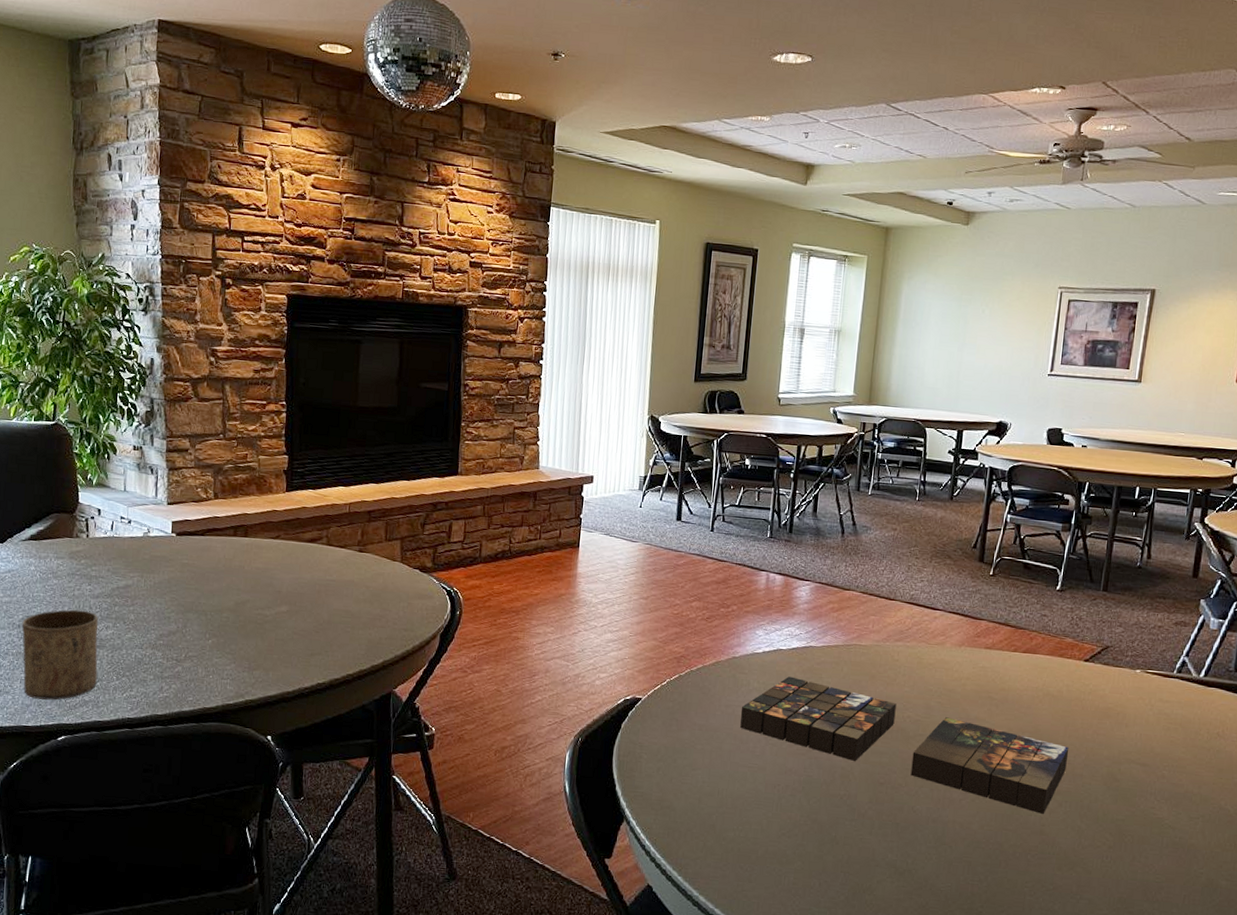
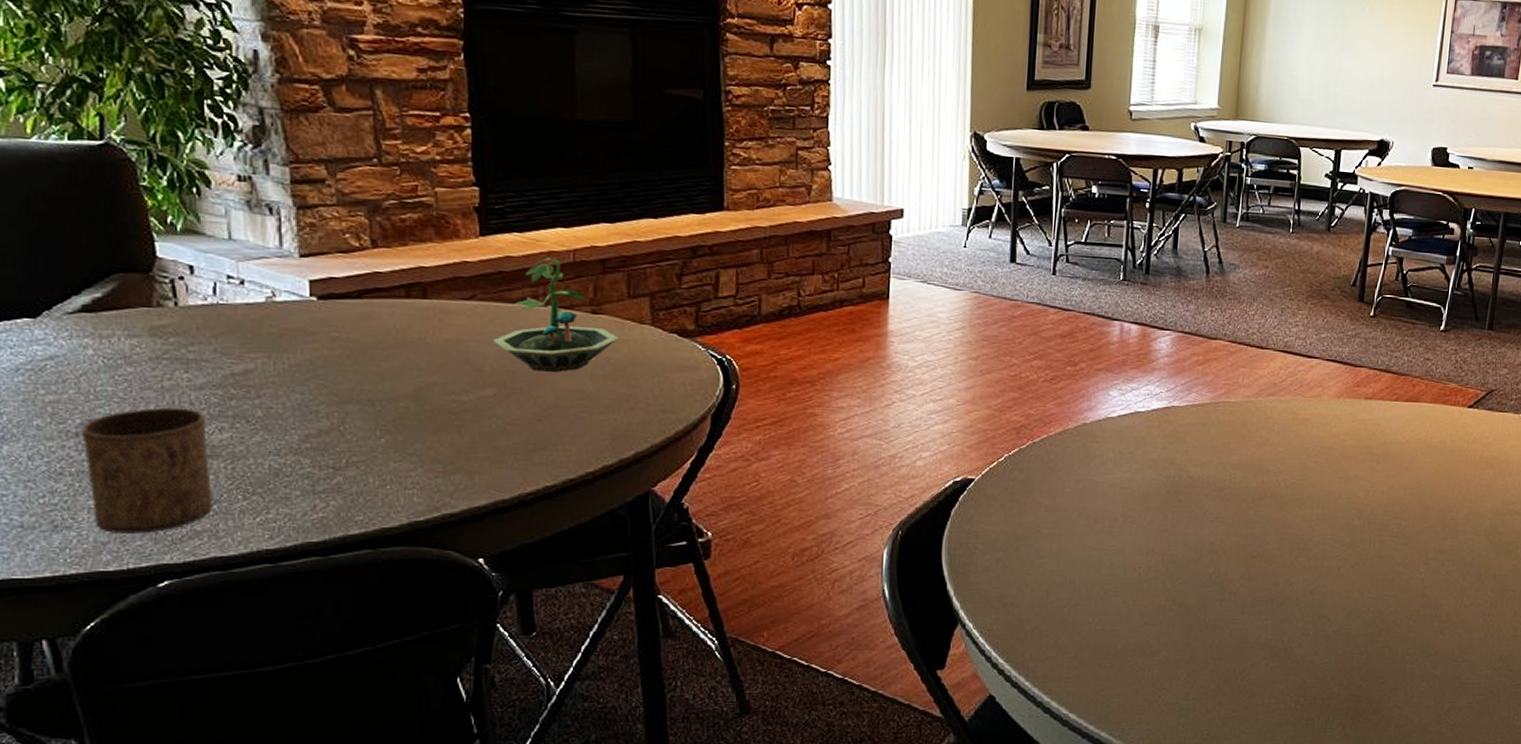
terrarium: none [288,508,377,596] -> present [492,257,619,372]
board game: present [740,676,1069,814] -> none [1093,442,1452,575]

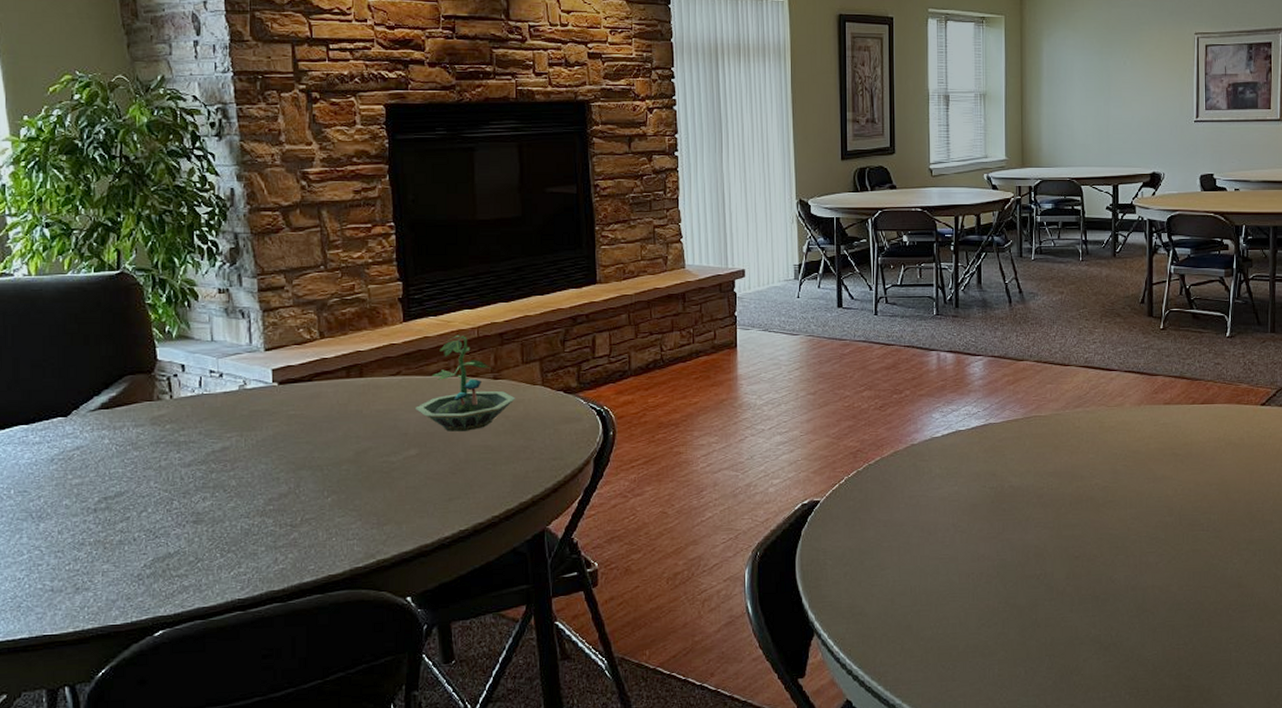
cup: present [81,407,212,534] -> none [98,482,197,592]

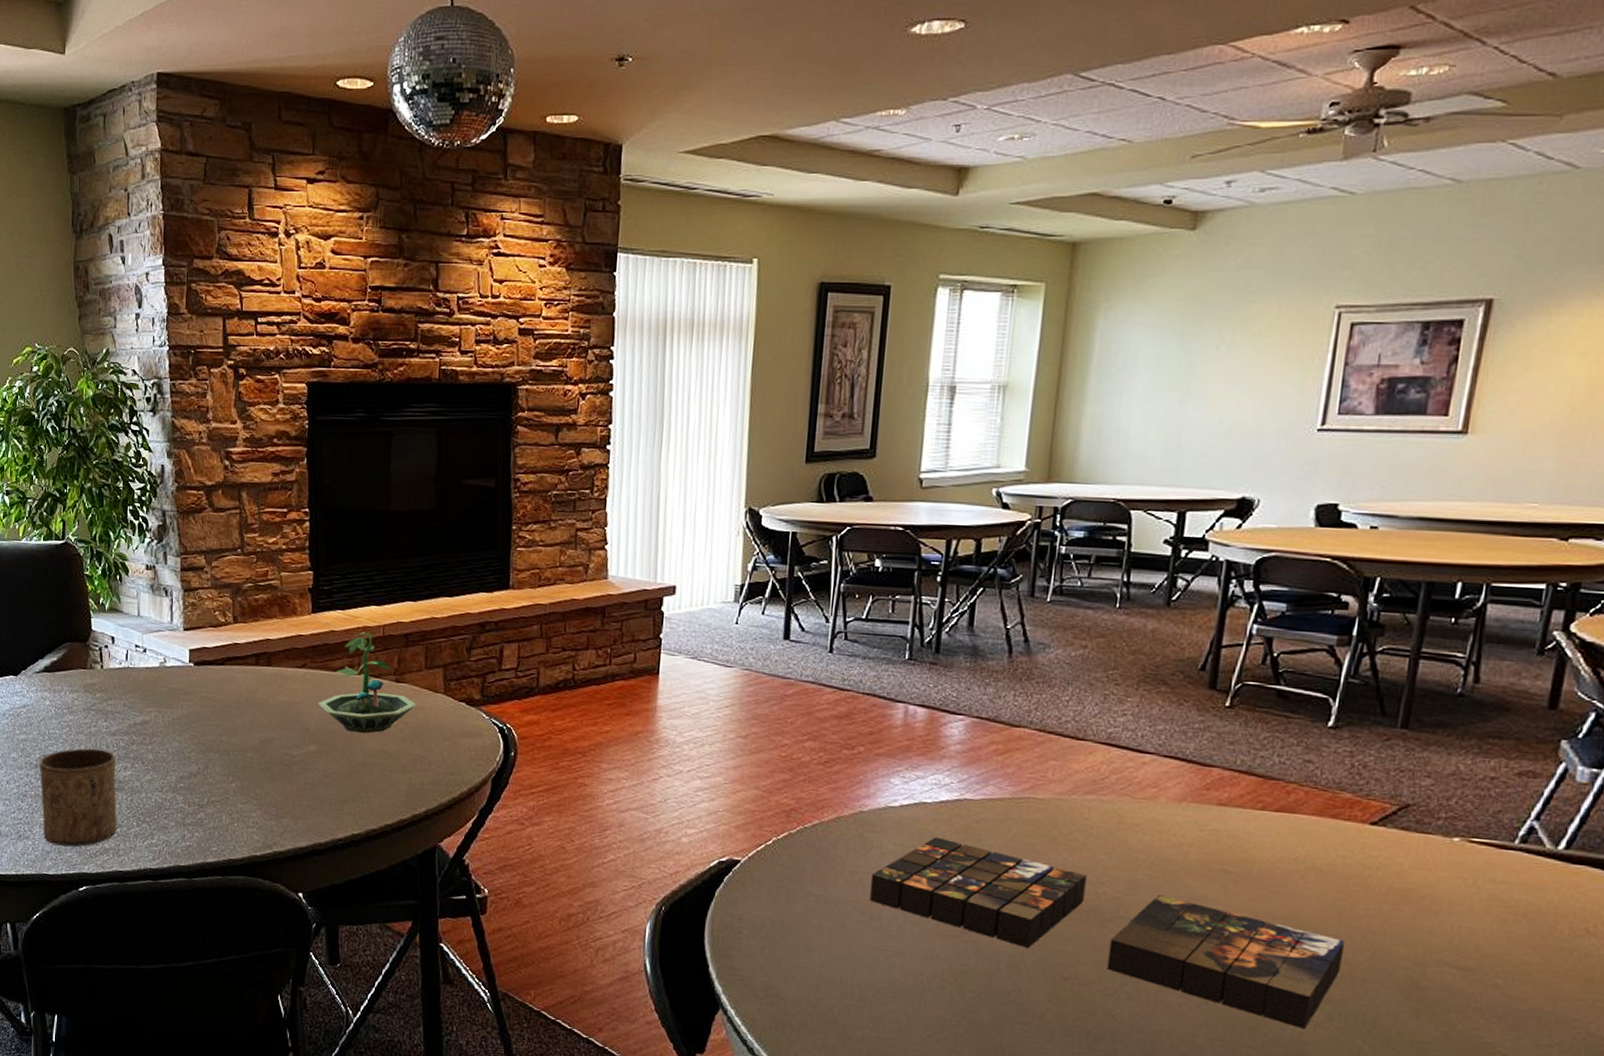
cup: none [98,482,197,592] -> present [39,748,117,847]
board game: none [925,457,1257,566] -> present [870,837,1346,1029]

